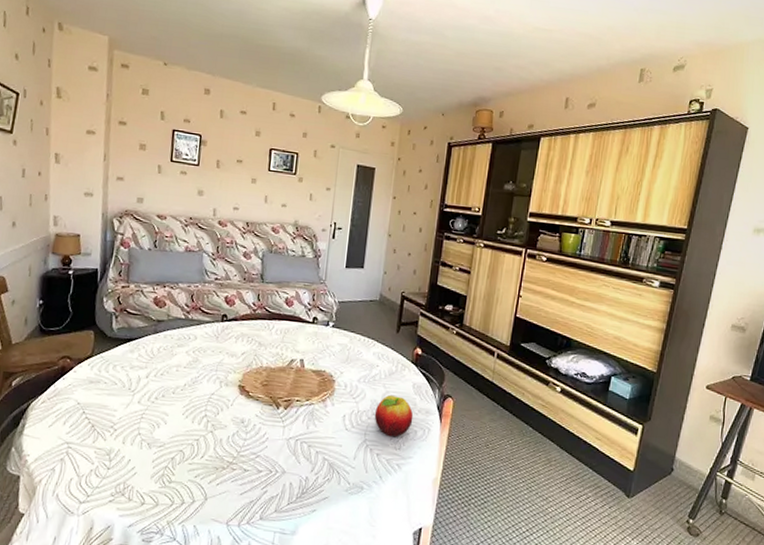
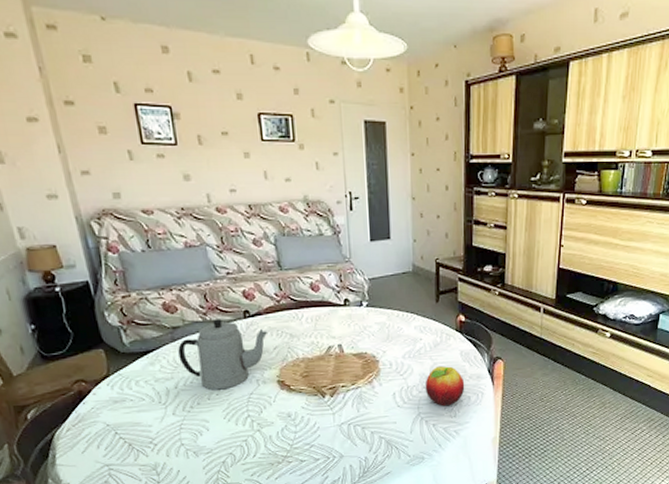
teapot: none [156,318,240,386] -> present [178,319,268,390]

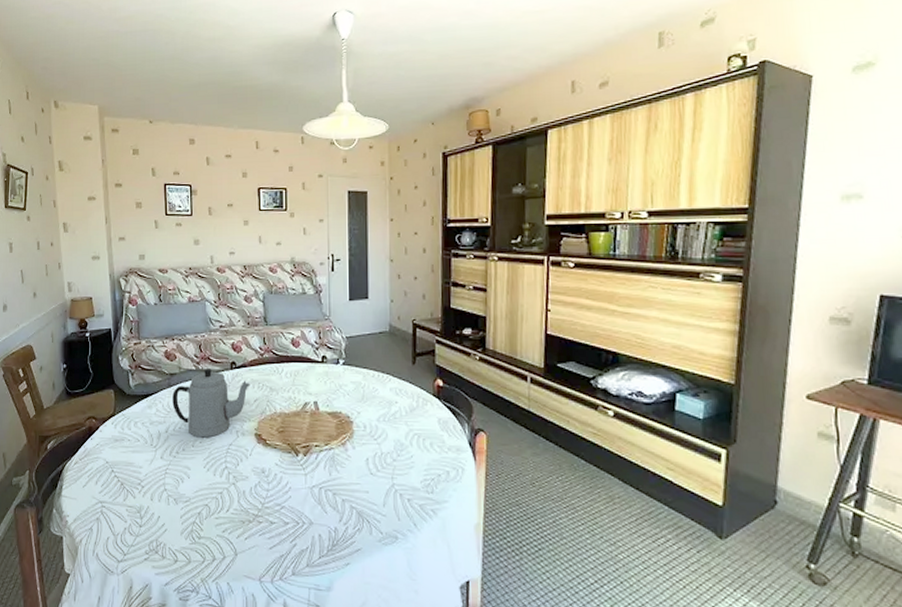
fruit: present [425,366,465,407] -> none [399,434,443,480]

